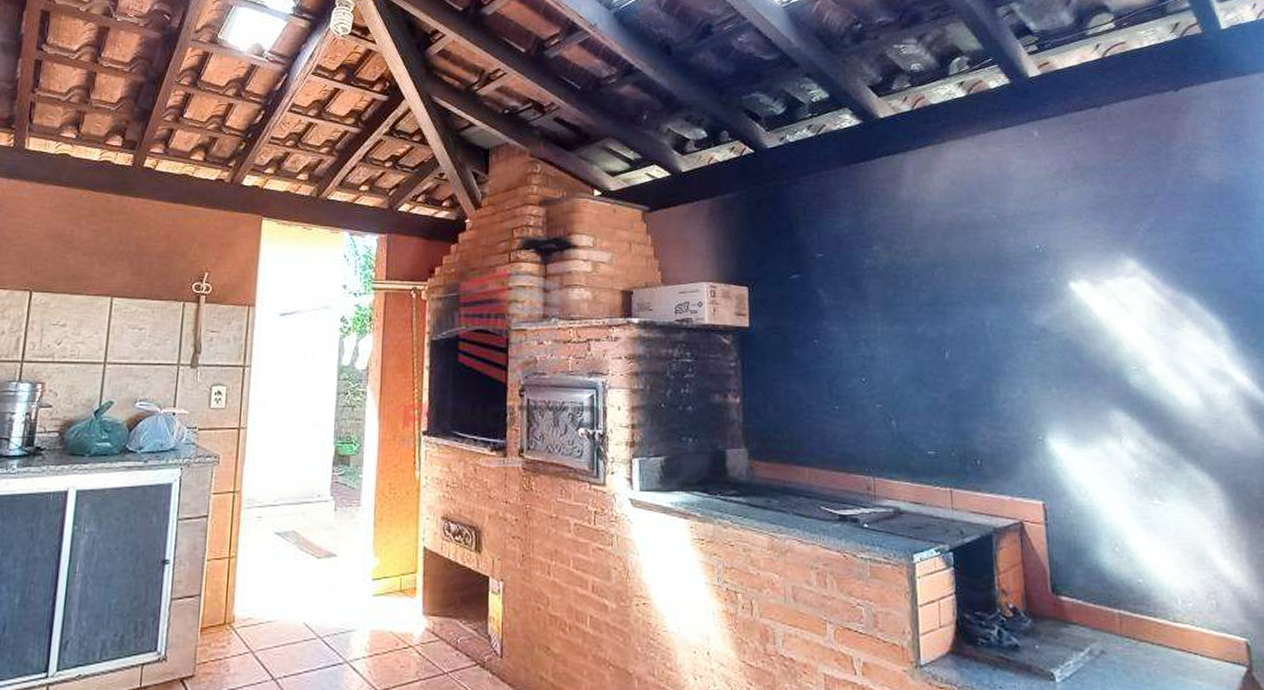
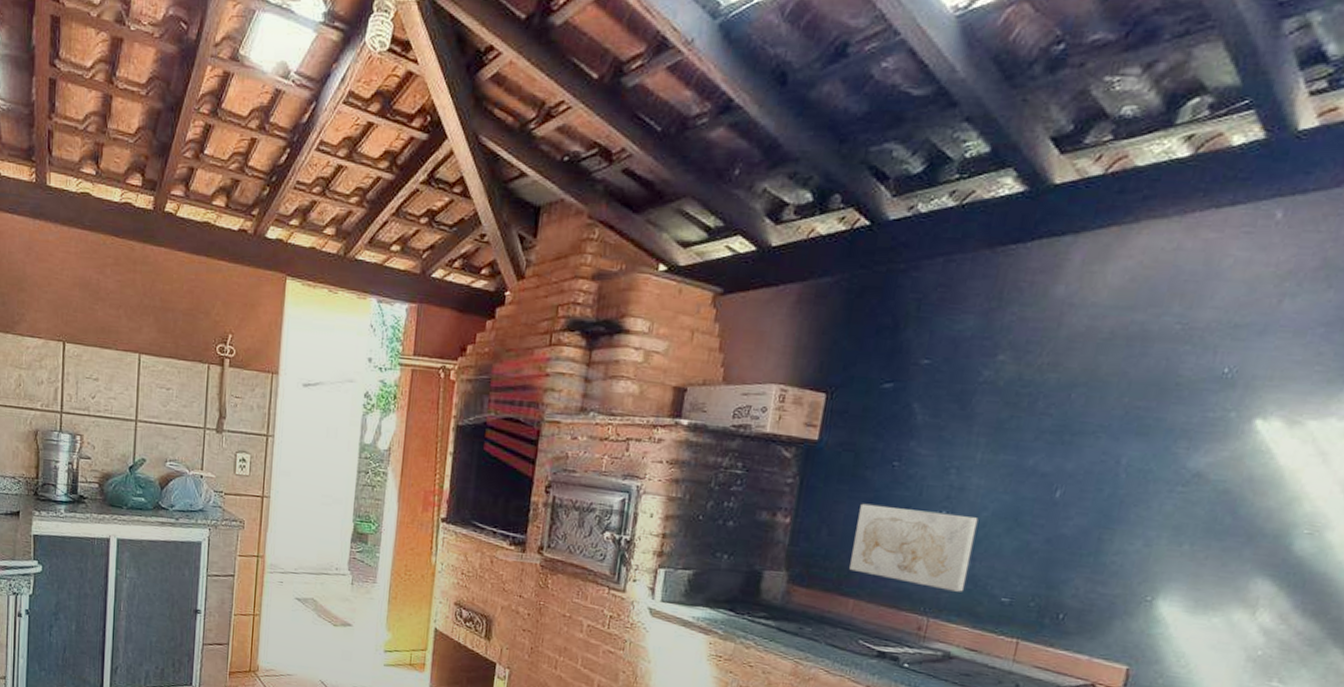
wall art: none [795,378,896,450] -> present [849,503,979,592]

